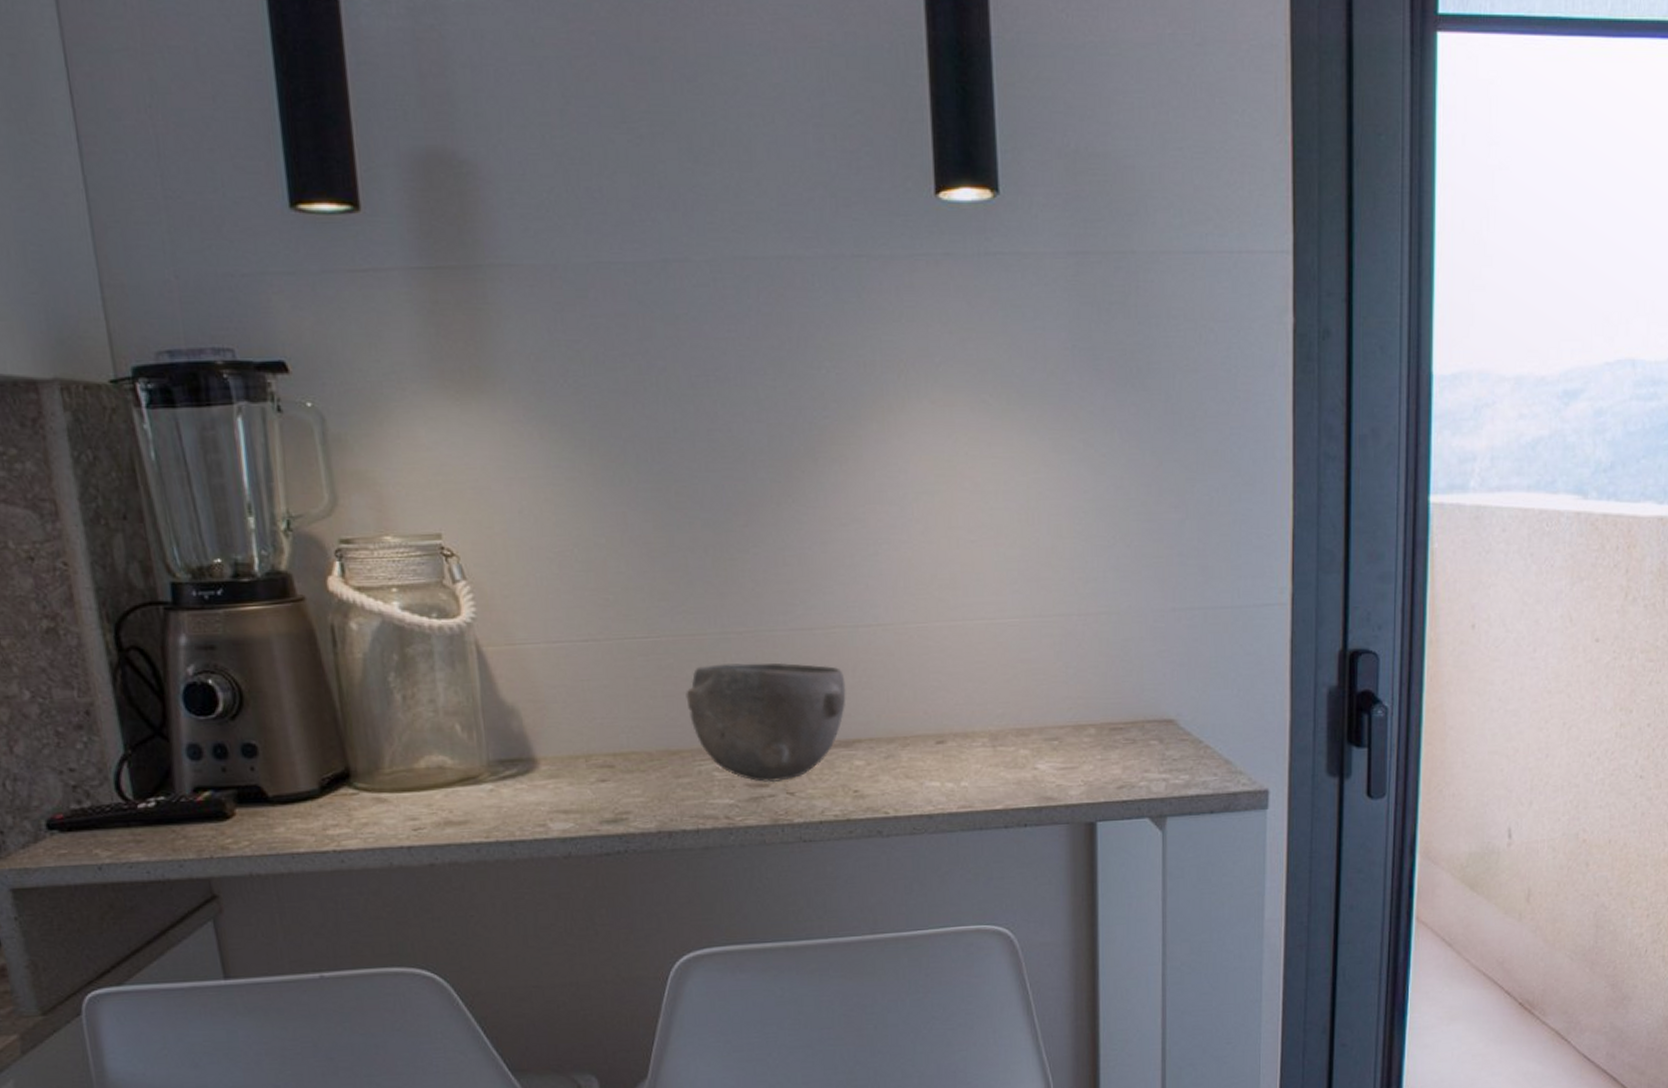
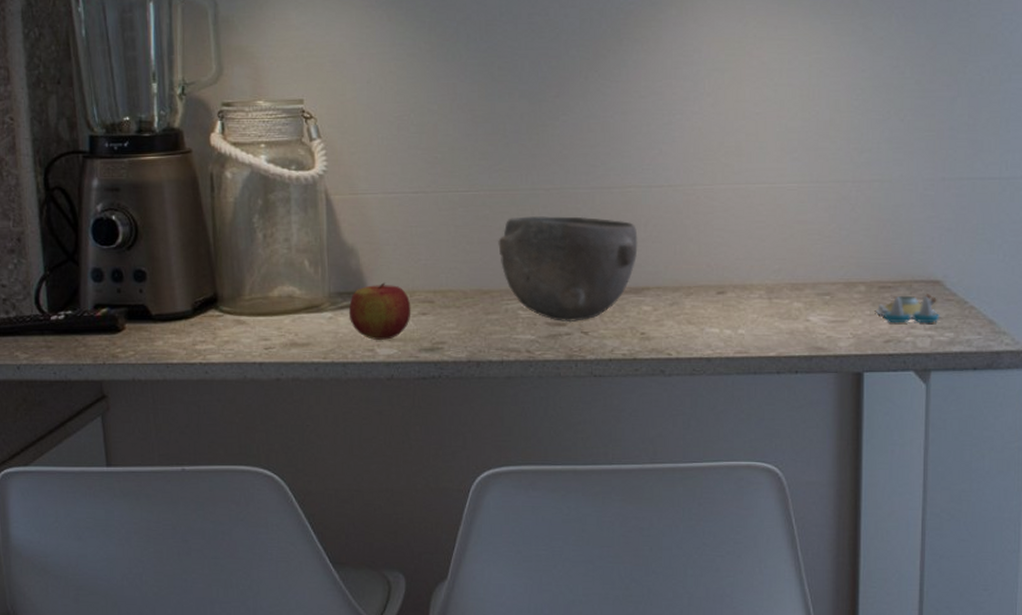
apple: none [512,746,588,813] -> present [348,282,411,340]
salt and pepper shaker set: none [1108,734,1175,767] -> present [876,294,940,323]

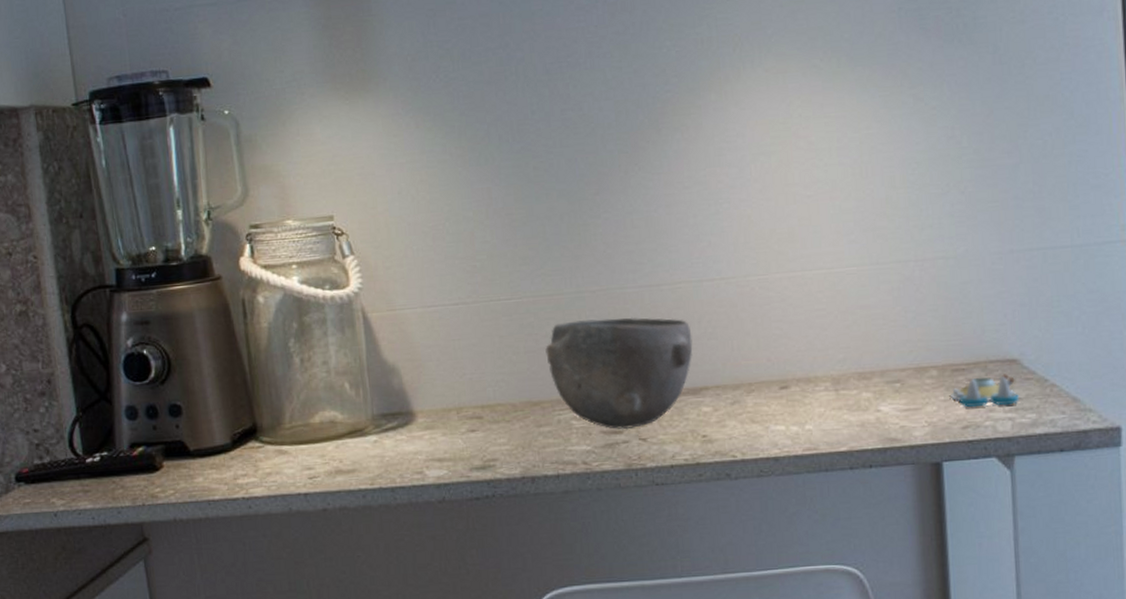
apple: present [348,282,411,340] -> none [394,400,460,462]

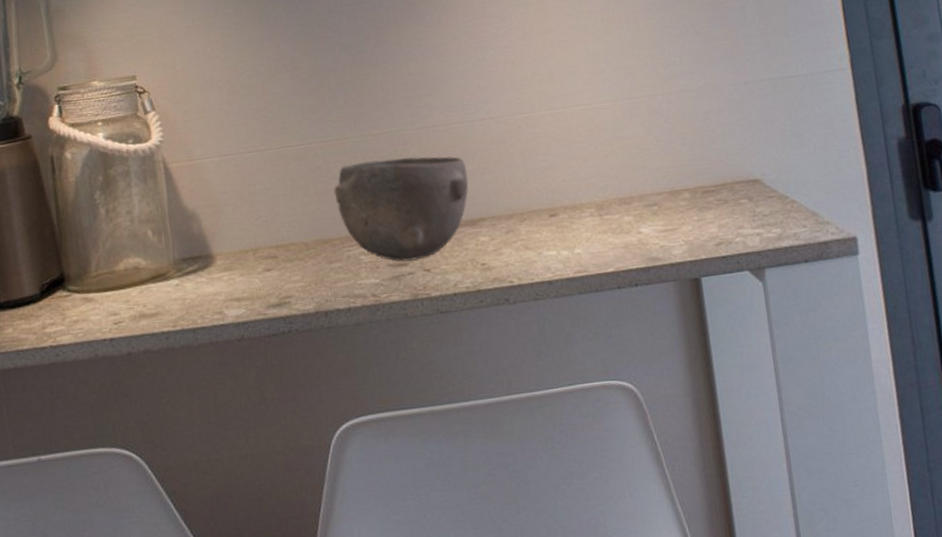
salt and pepper shaker set: present [951,374,1020,408] -> none [703,193,765,225]

